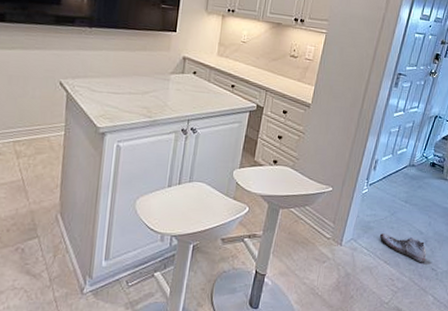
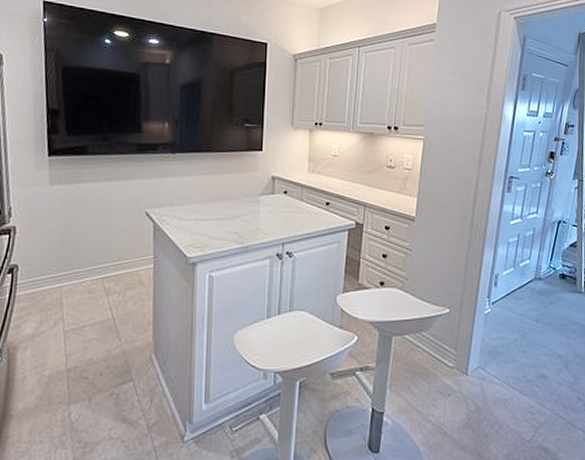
shoe: present [380,233,427,262] -> none [511,359,569,391]

